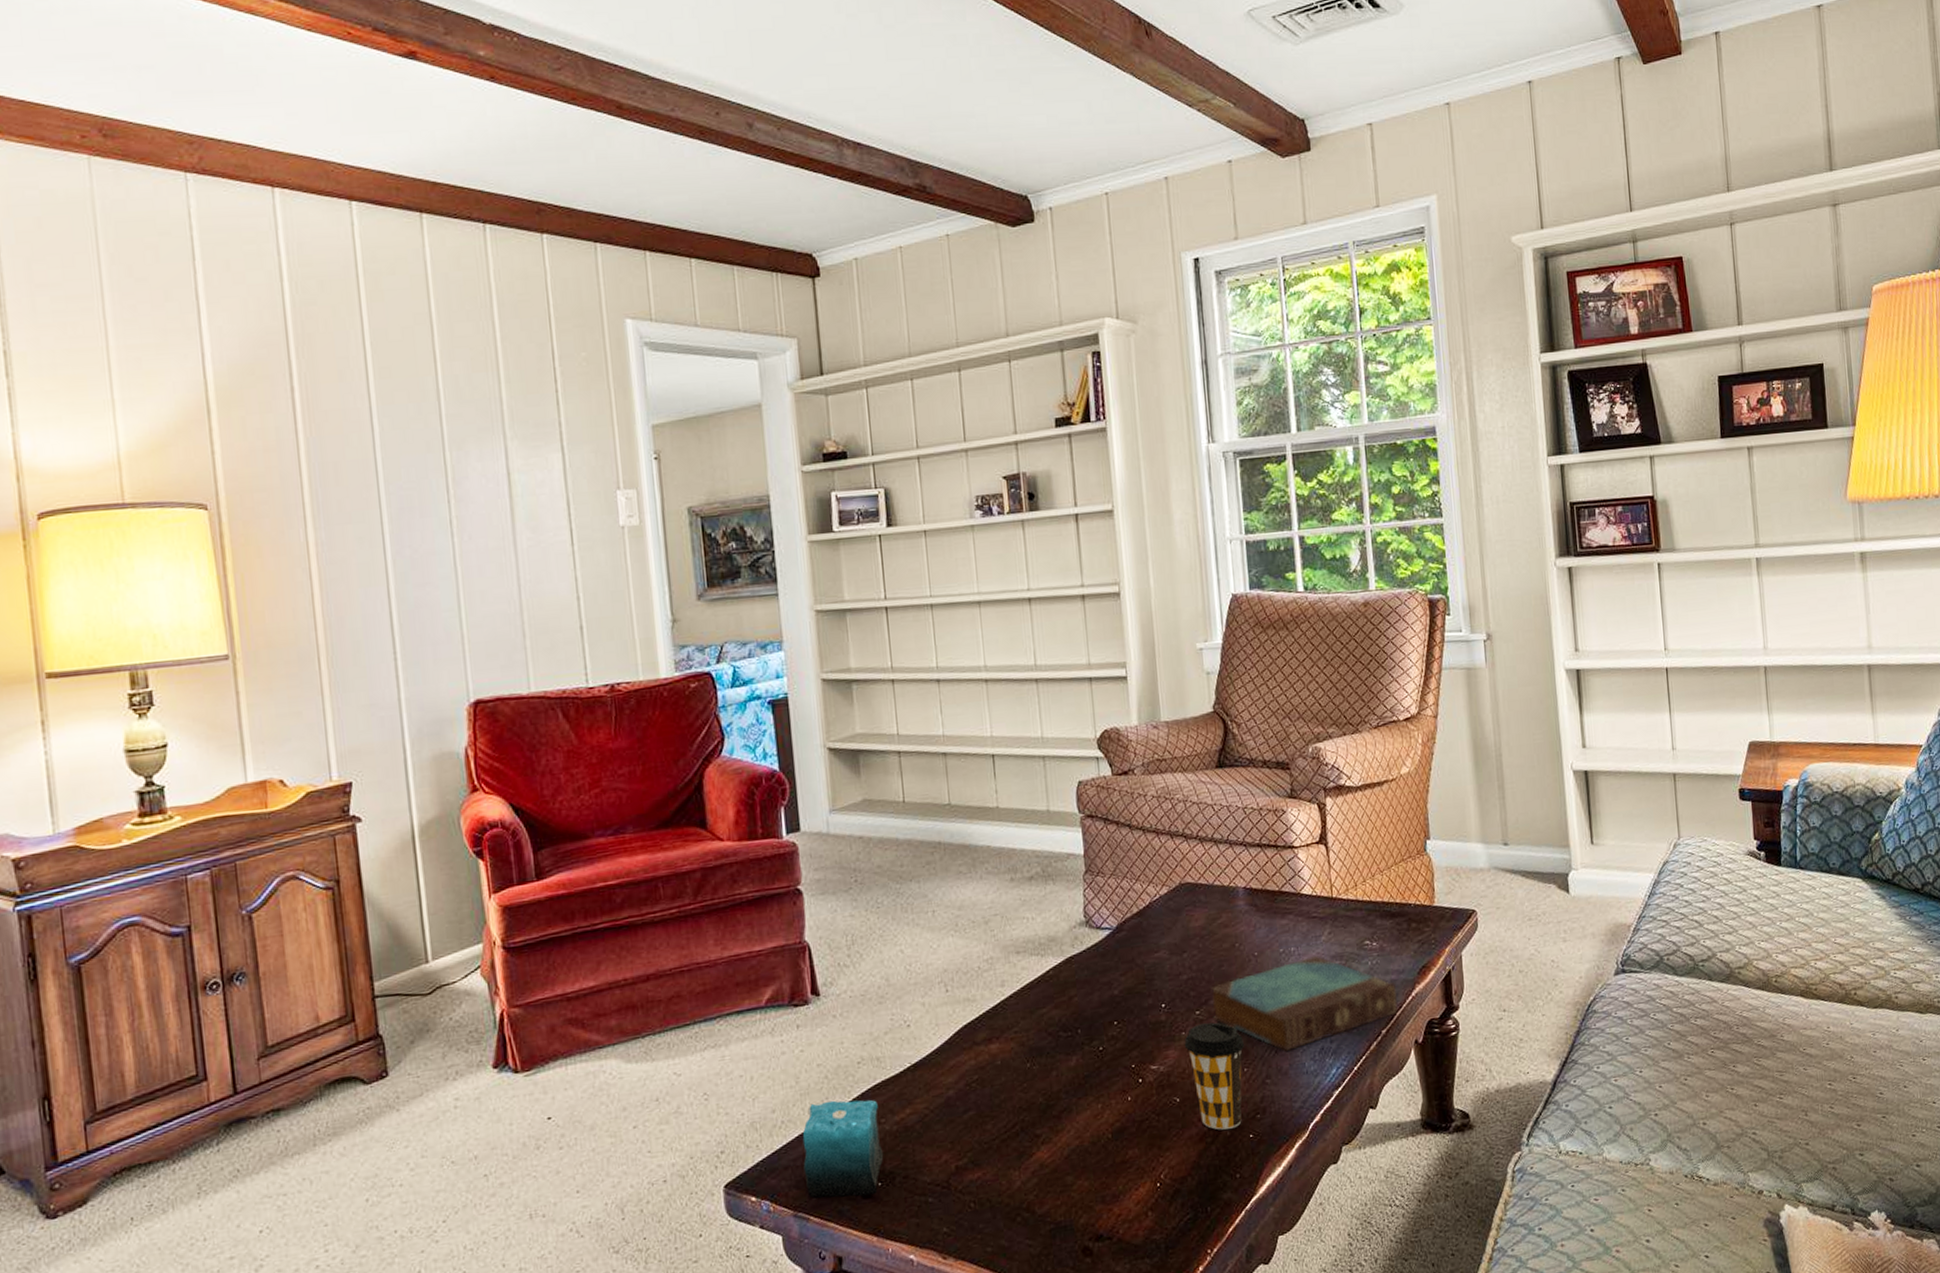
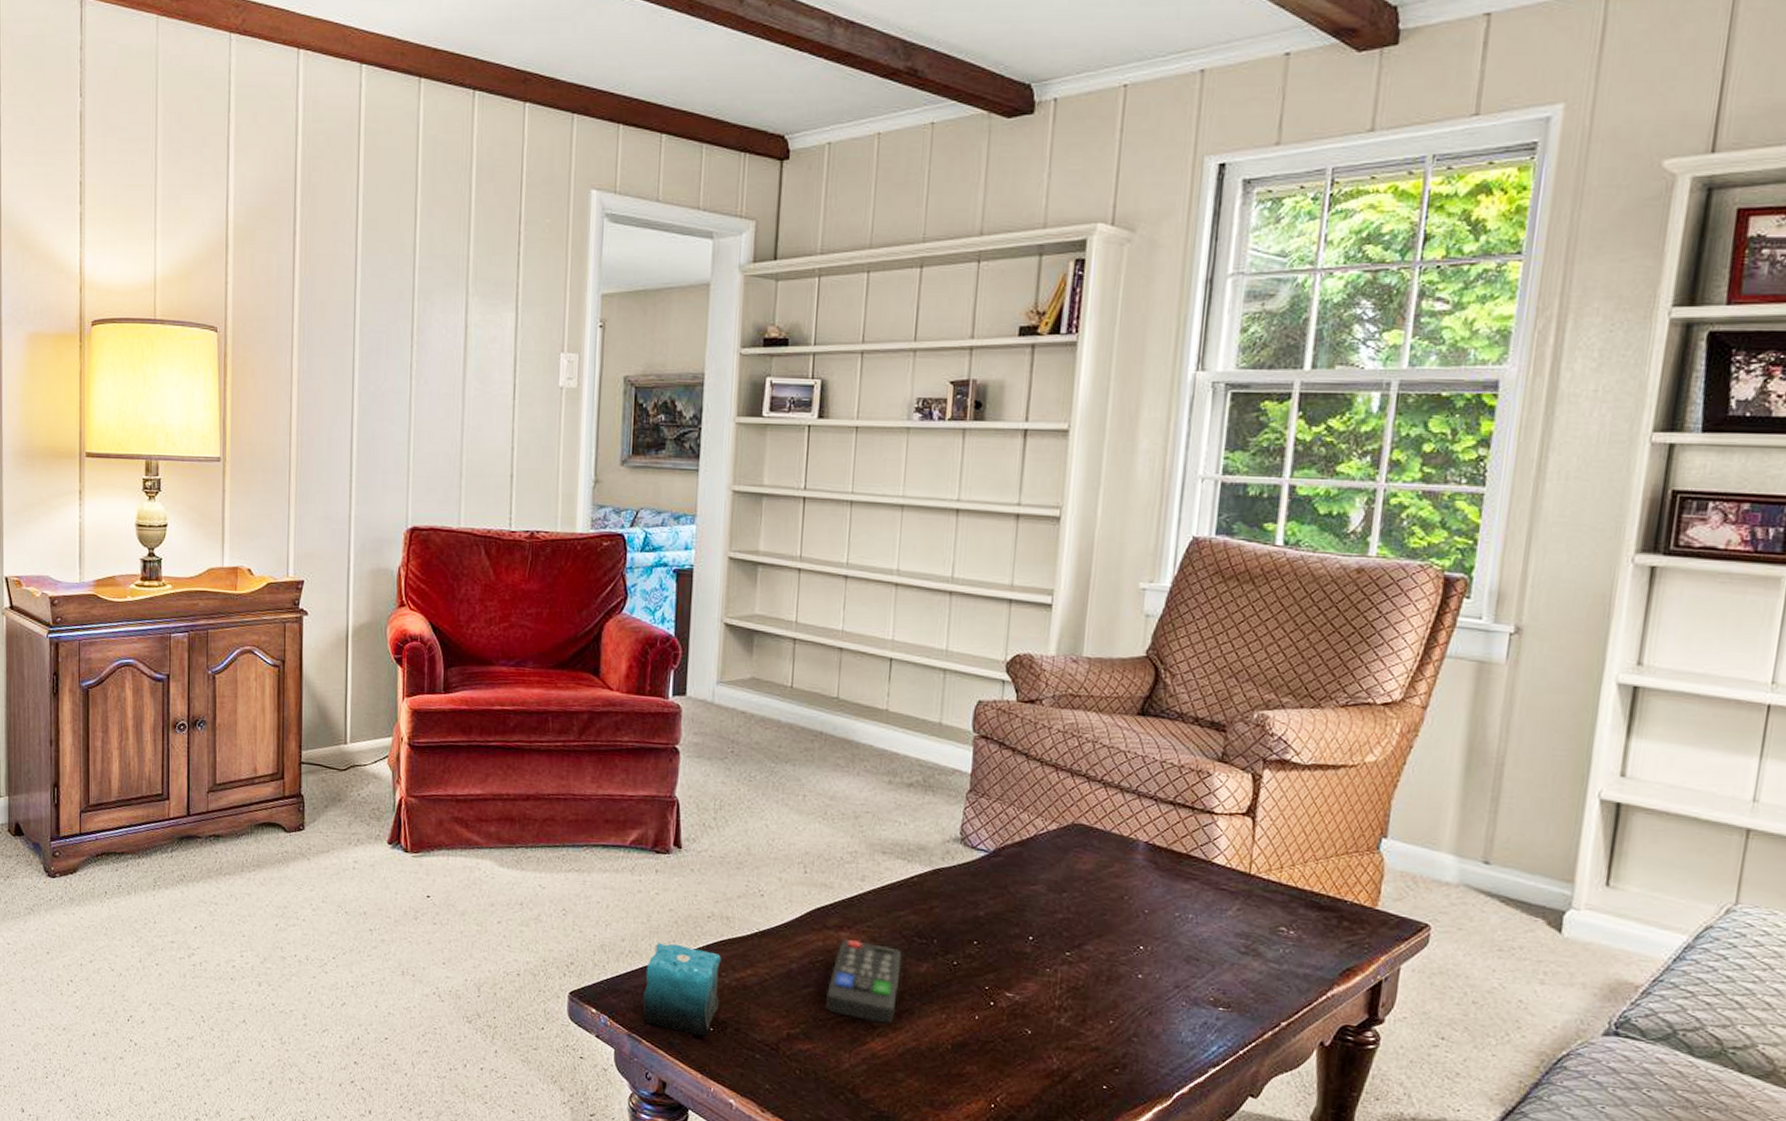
remote control: none [987,1048,1055,1132] -> present [826,938,902,1024]
coffee cup: present [1184,1022,1244,1130] -> none [1046,965,1115,1075]
book: present [1210,956,1399,1051] -> none [1084,928,1309,1016]

